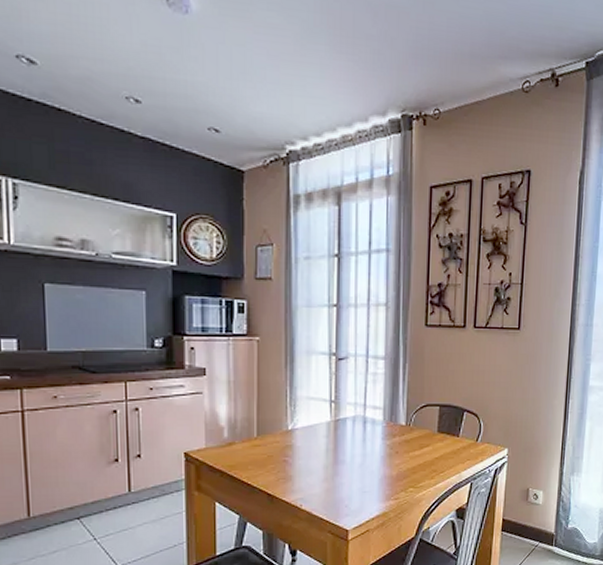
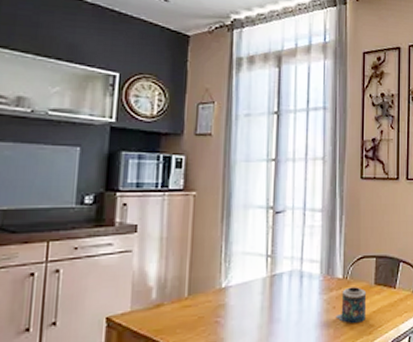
candle: none [398,434,430,468] -> present [335,287,367,323]

